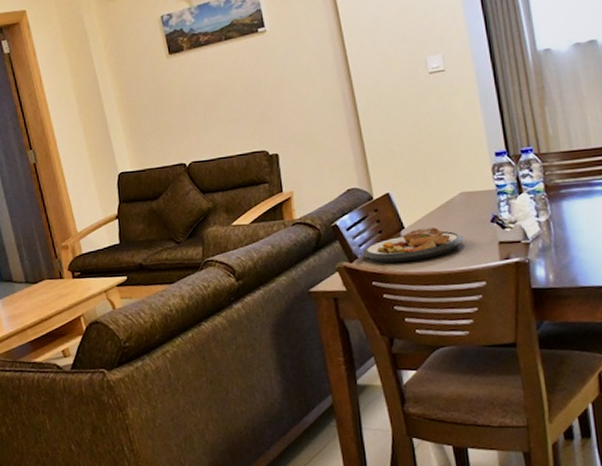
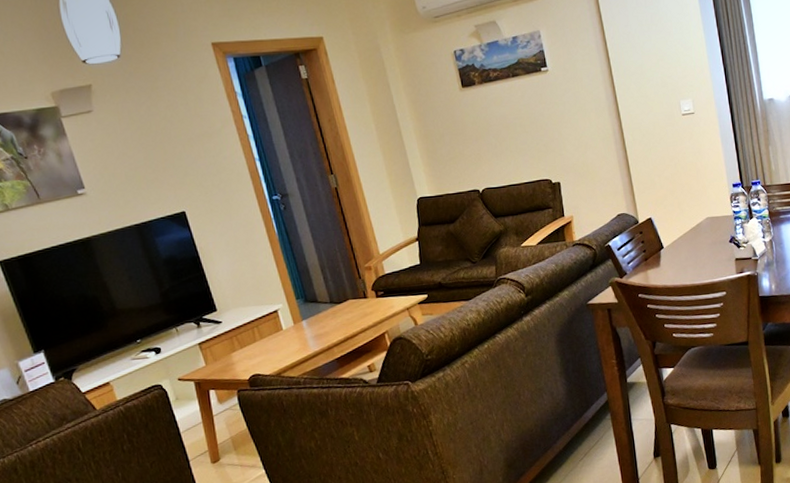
plate: present [362,227,464,263] -> none [630,247,709,278]

